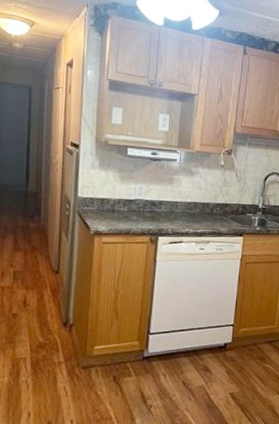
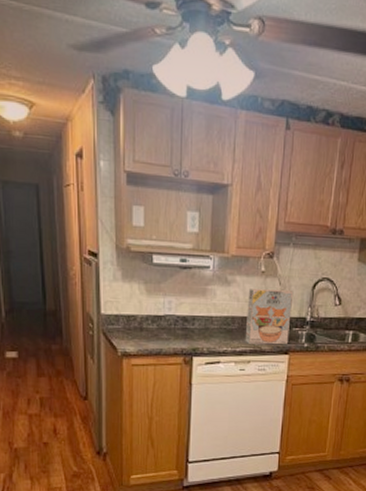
cereal box: none [205,178,248,228] -> present [245,287,294,345]

